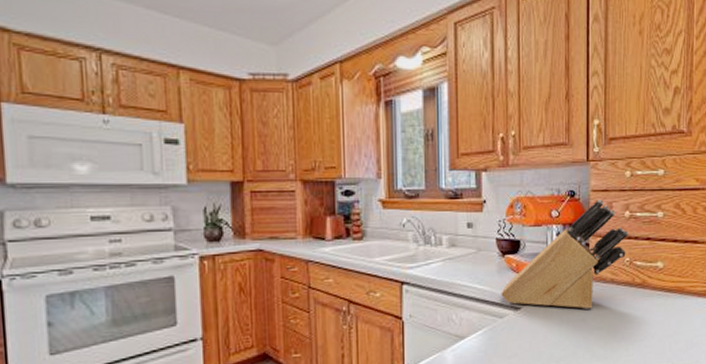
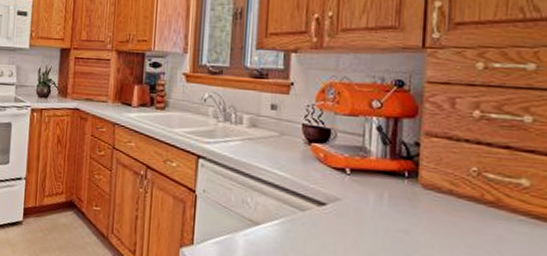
knife block: present [501,198,628,309] -> none [303,92,478,221]

